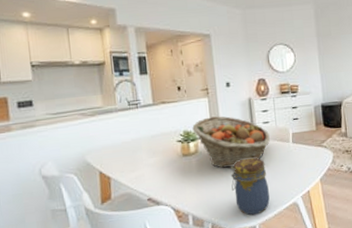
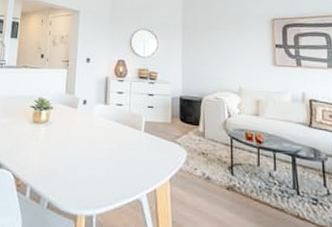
fruit basket: present [192,116,270,168] -> none [47,88,121,144]
jar: present [230,157,270,215] -> none [75,138,113,202]

